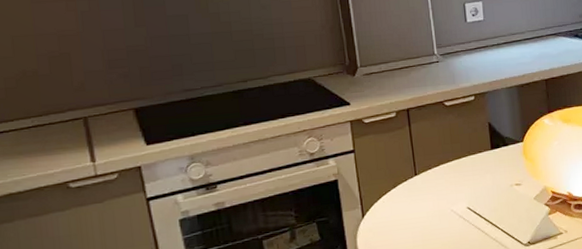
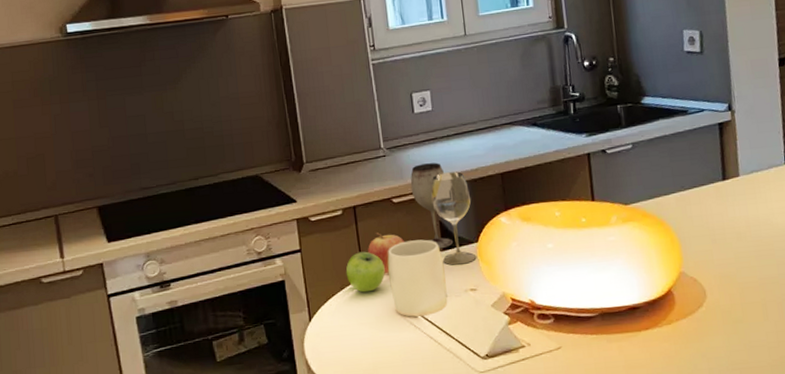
fruit: none [398,151,437,190] -> present [345,251,385,293]
fruit: none [420,133,456,171] -> present [368,232,405,273]
mug: none [439,139,495,211] -> present [387,239,448,317]
wineglass: none [462,69,522,163] -> present [410,162,477,266]

